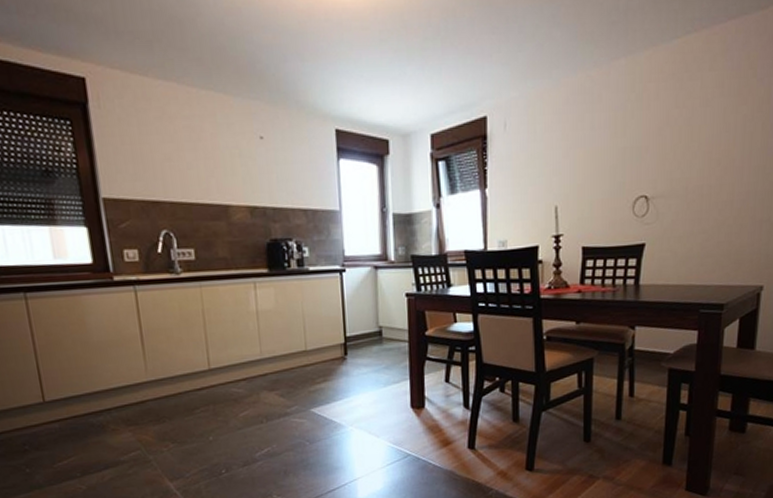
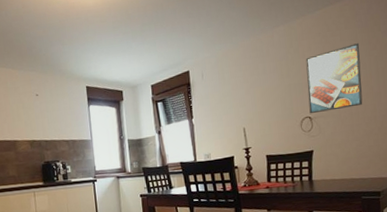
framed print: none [647,93,726,192] -> present [305,43,363,114]

